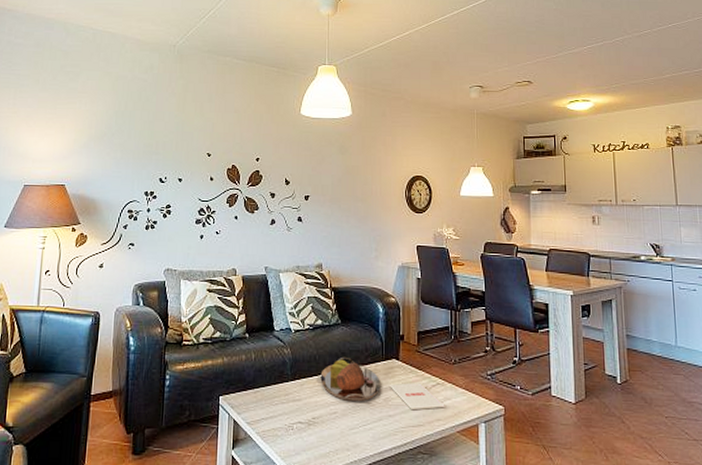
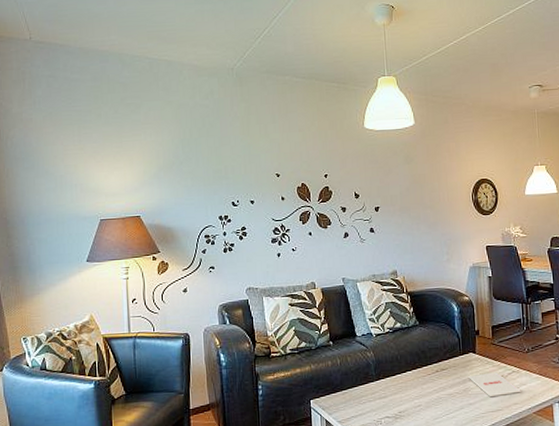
serving tray: present [320,356,381,402] -> none [403,354,460,395]

